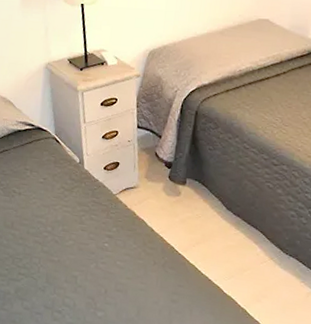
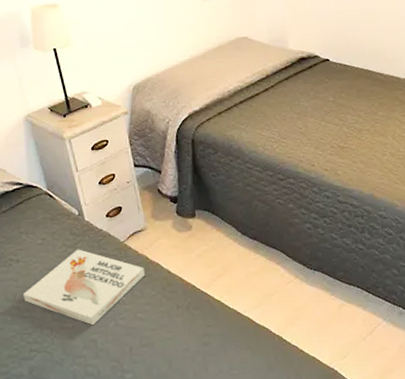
book: none [20,193,130,264] -> present [23,249,145,326]

